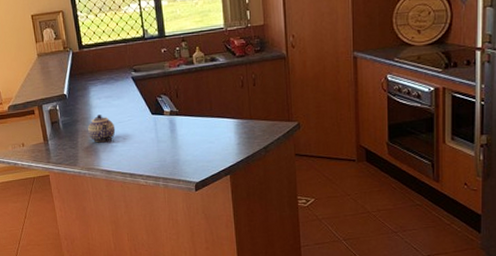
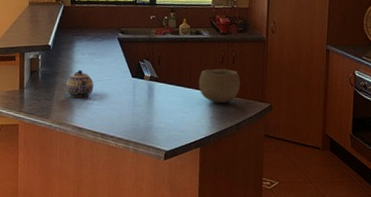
bowl: none [220,92,264,129] -> present [198,68,240,104]

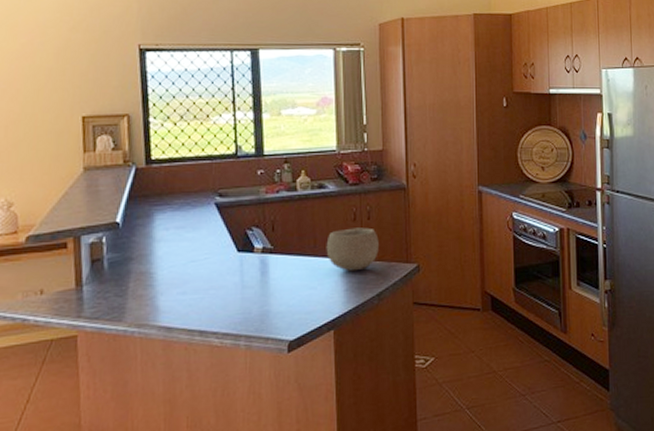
teapot: present [66,70,94,98] -> none [145,251,186,288]

